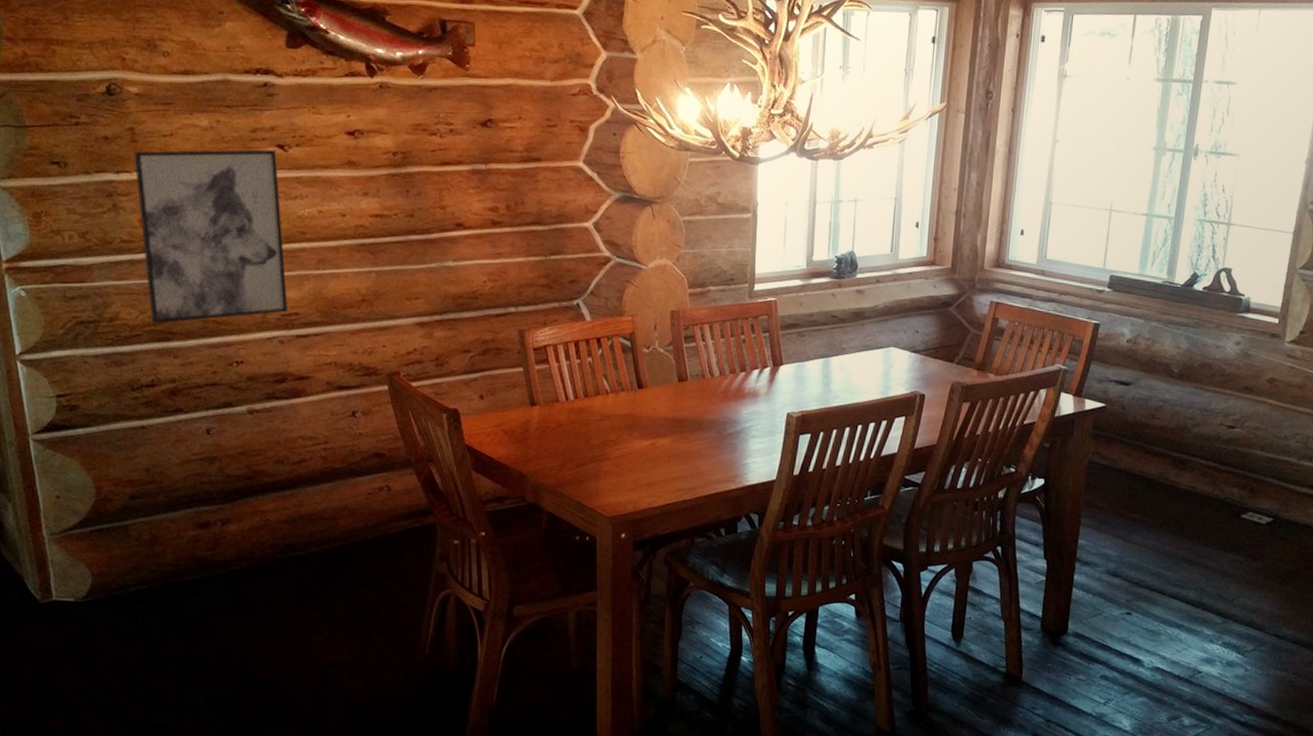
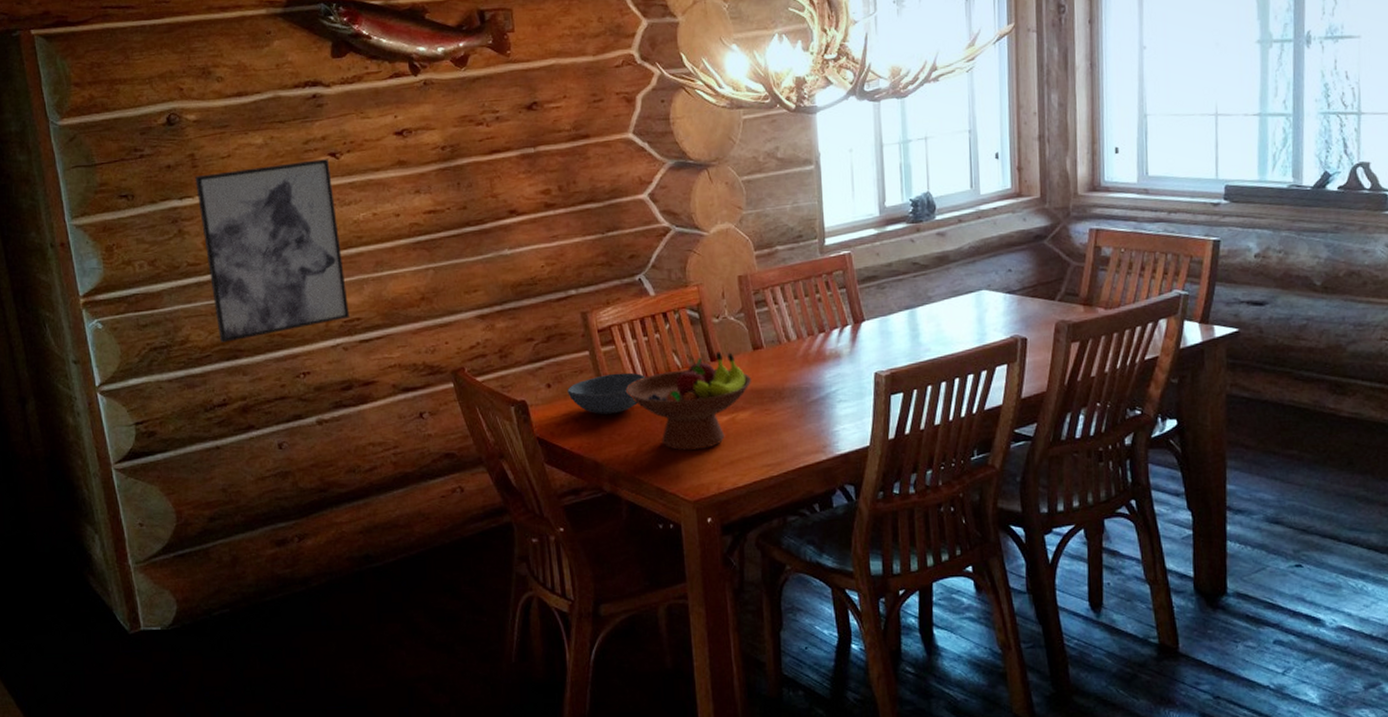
bowl: none [499,391,576,429] -> present [567,372,646,414]
fruit bowl: none [556,380,675,470] -> present [626,351,752,451]

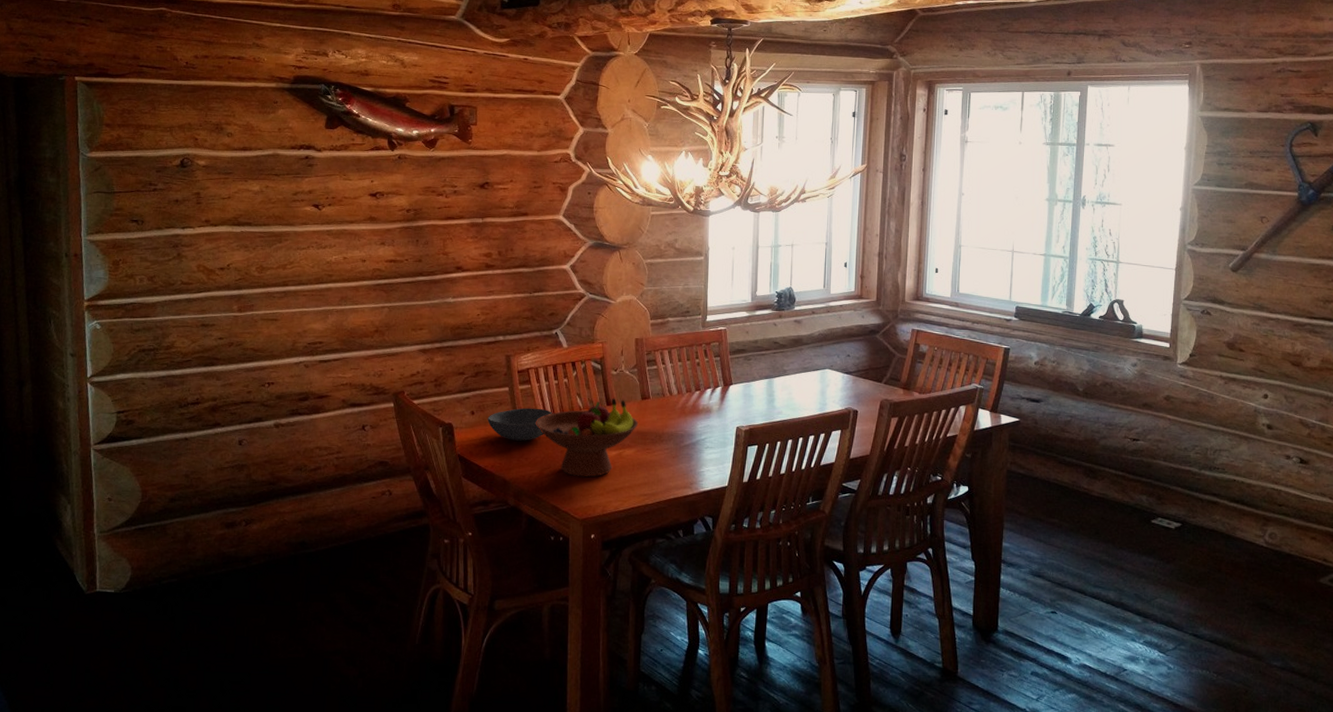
wall art: present [195,159,349,342] -> none [197,208,314,351]

